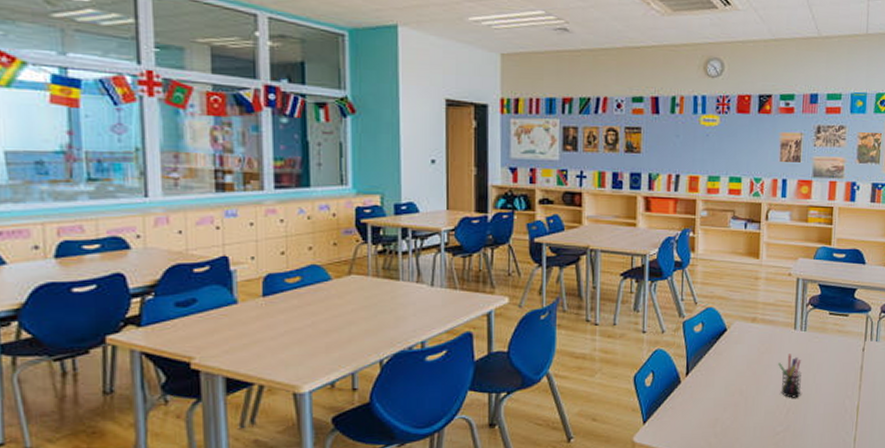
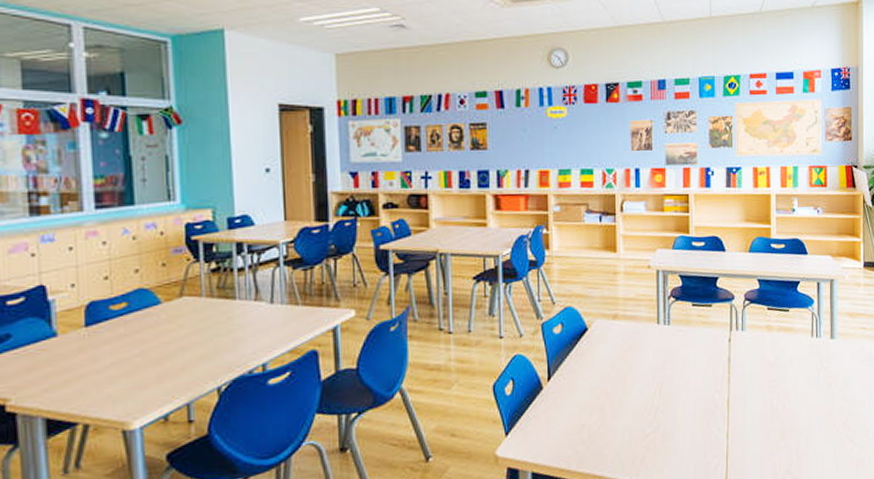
pen holder: present [778,354,801,398] -> none [643,350,668,397]

